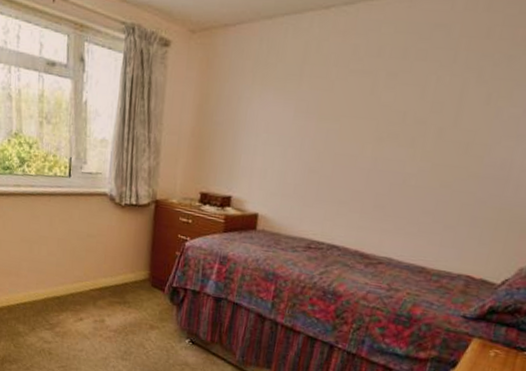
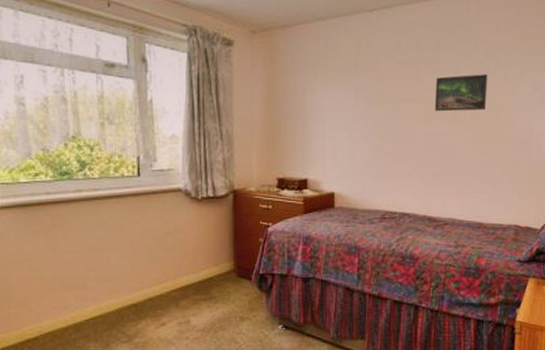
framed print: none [387,89,465,136] -> present [434,74,488,112]

